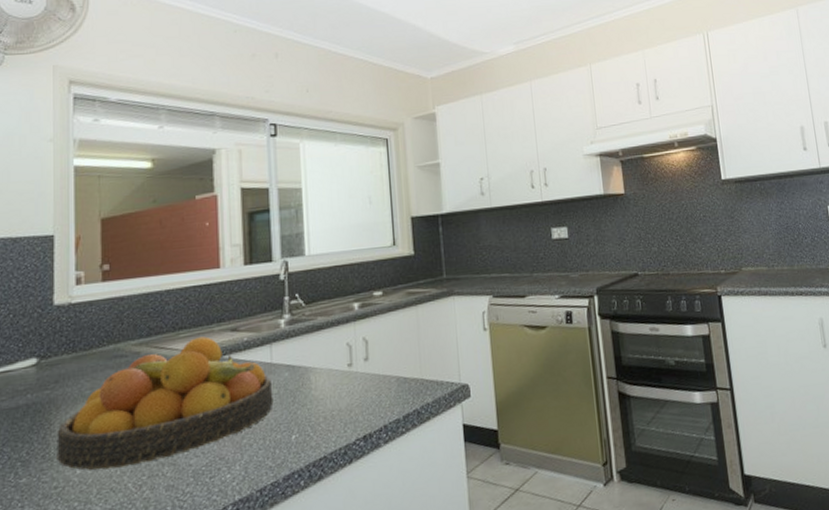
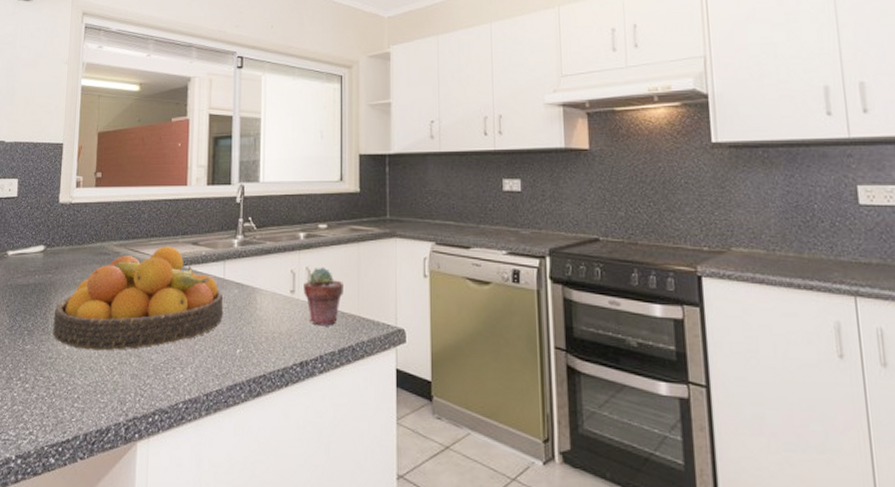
potted succulent: none [361,335,404,396] -> present [303,267,343,326]

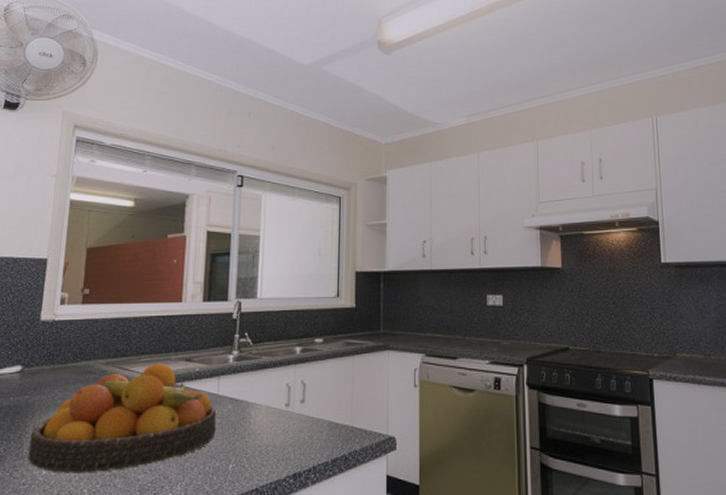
potted succulent: present [303,267,343,326] -> none [298,380,338,437]

